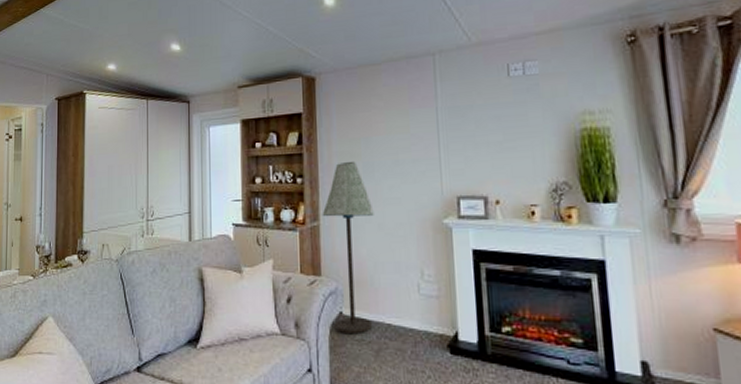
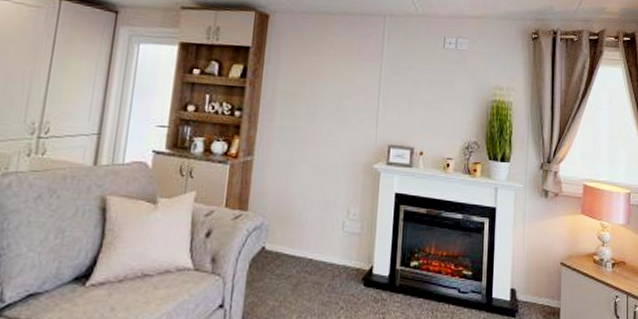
floor lamp: present [322,160,374,333] -> none [254,101,311,268]

